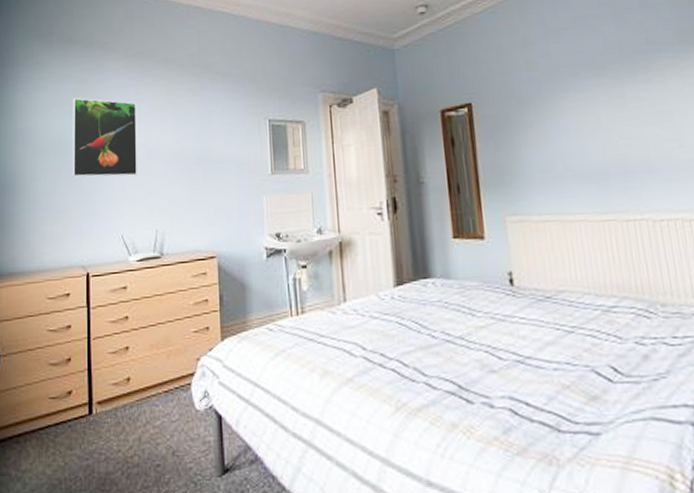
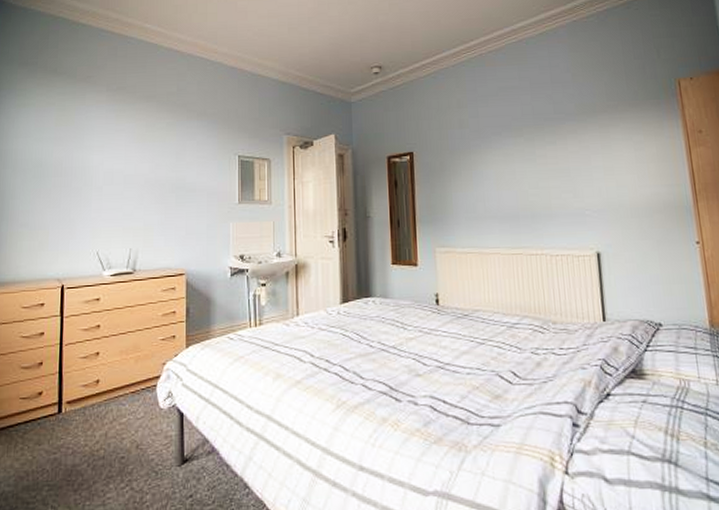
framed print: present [72,97,137,177] -> none [51,124,116,199]

